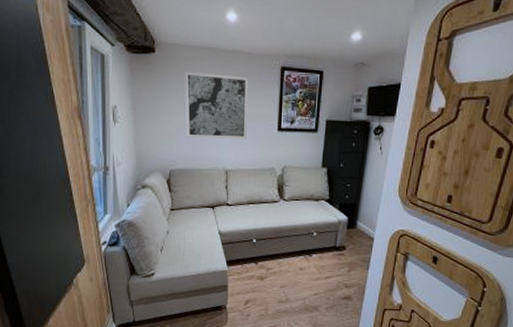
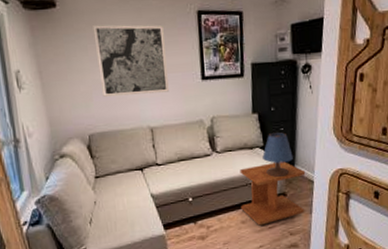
side table: none [301,216,367,274] -> present [240,161,306,226]
table lamp: none [327,188,356,231] -> present [262,132,293,178]

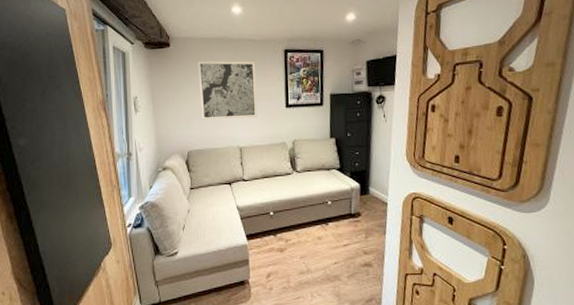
side table: present [240,161,306,226] -> none [317,183,380,243]
table lamp: present [262,132,293,178] -> none [339,156,368,198]

